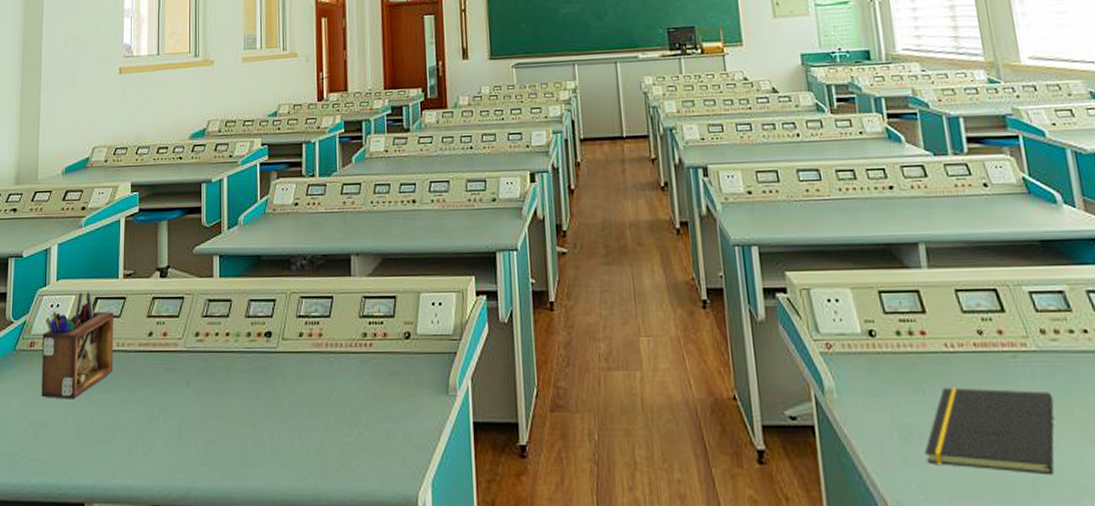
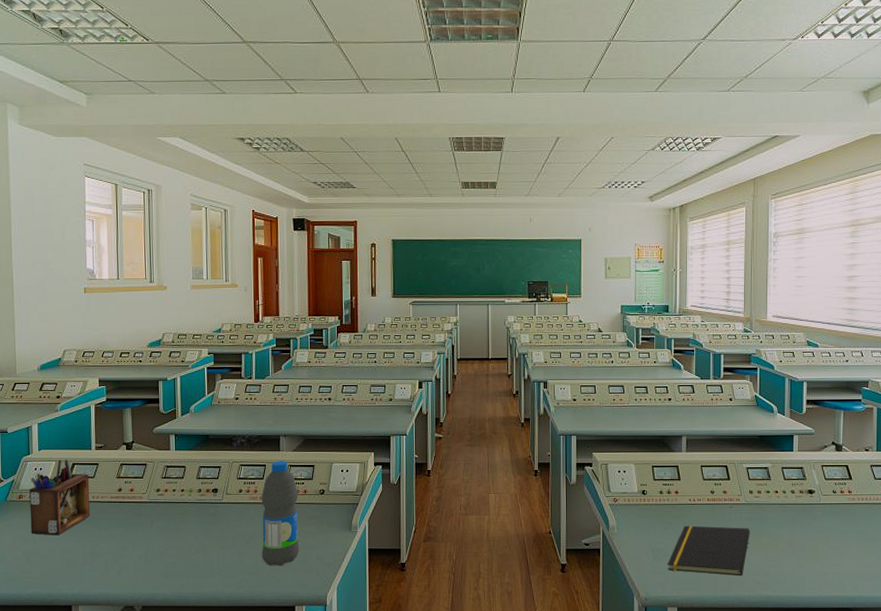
water bottle: none [327,289,379,448] -> present [261,460,300,566]

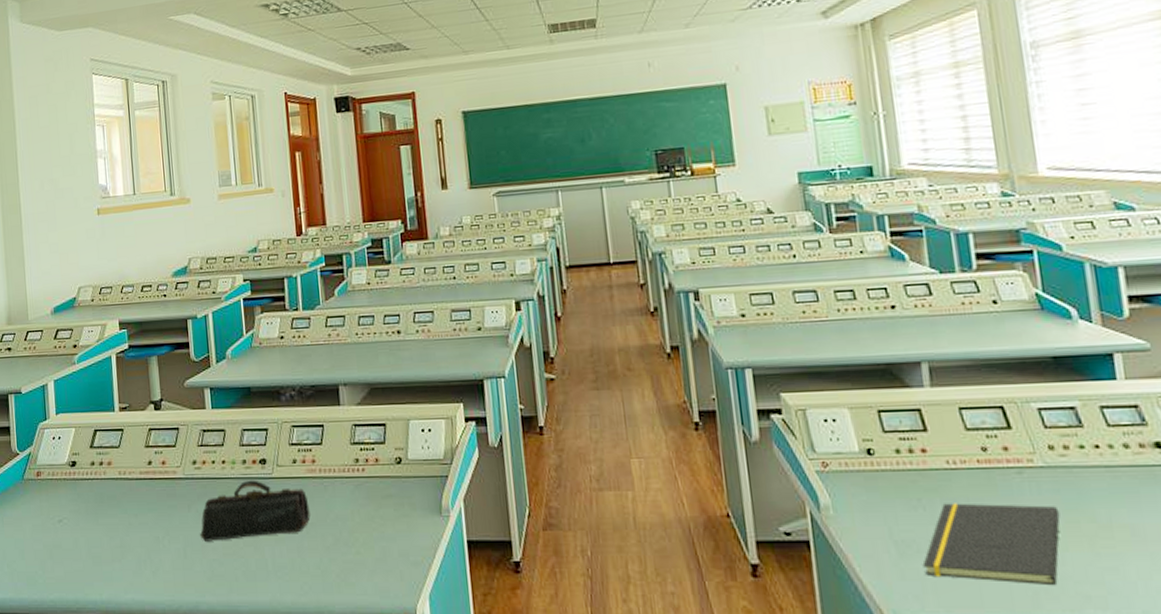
desk organizer: present [29,459,91,536] -> none [47,425,118,524]
pencil case: none [160,504,250,549] -> present [200,479,310,541]
water bottle: present [261,460,300,566] -> none [321,417,376,565]

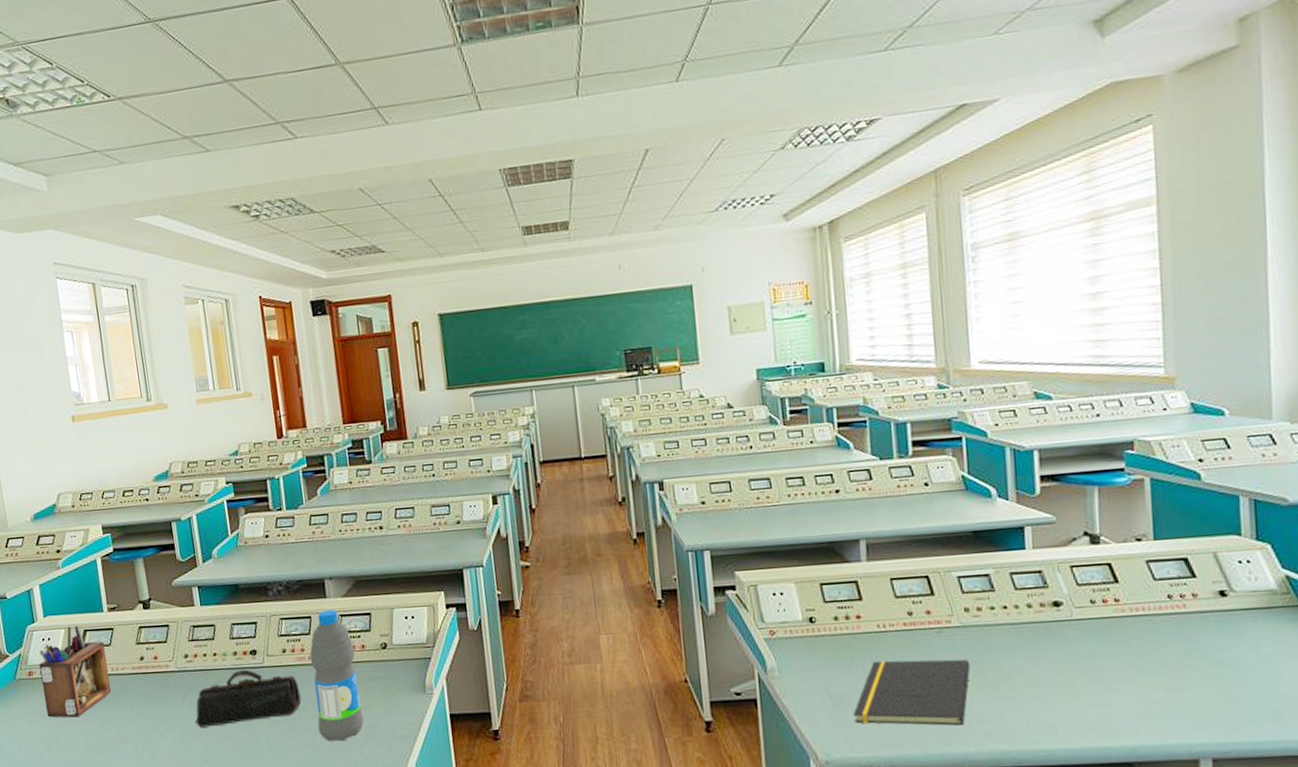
desk organizer: none [47,425,118,524] -> present [39,625,112,718]
water bottle: none [321,417,376,565] -> present [309,609,364,742]

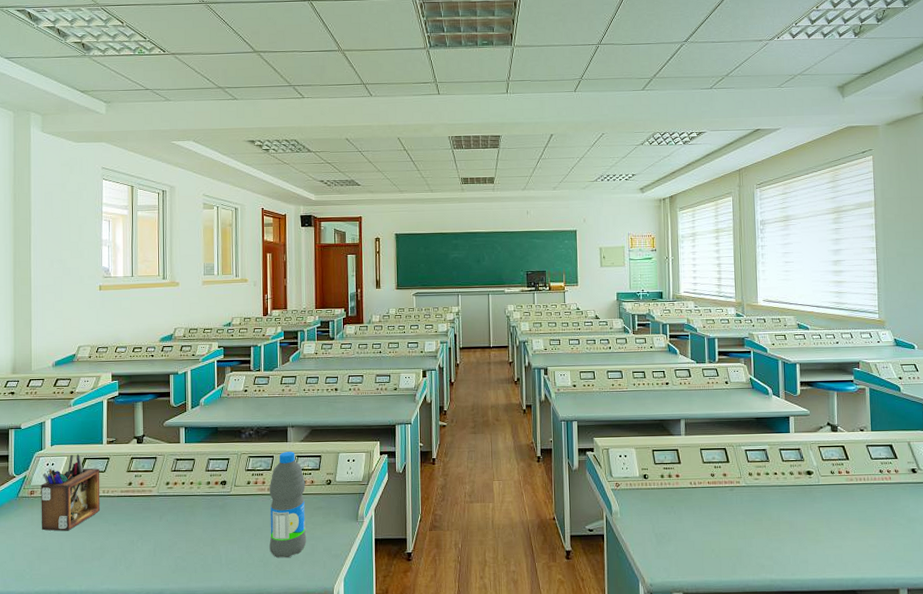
pencil case: present [195,669,302,728] -> none [168,496,258,543]
notepad: present [853,659,971,726] -> none [671,509,752,560]

